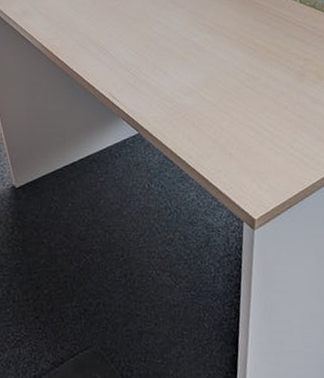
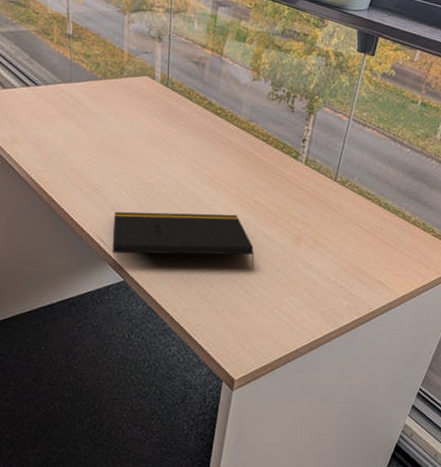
notepad: none [122,58,261,110] -> present [112,211,254,269]

